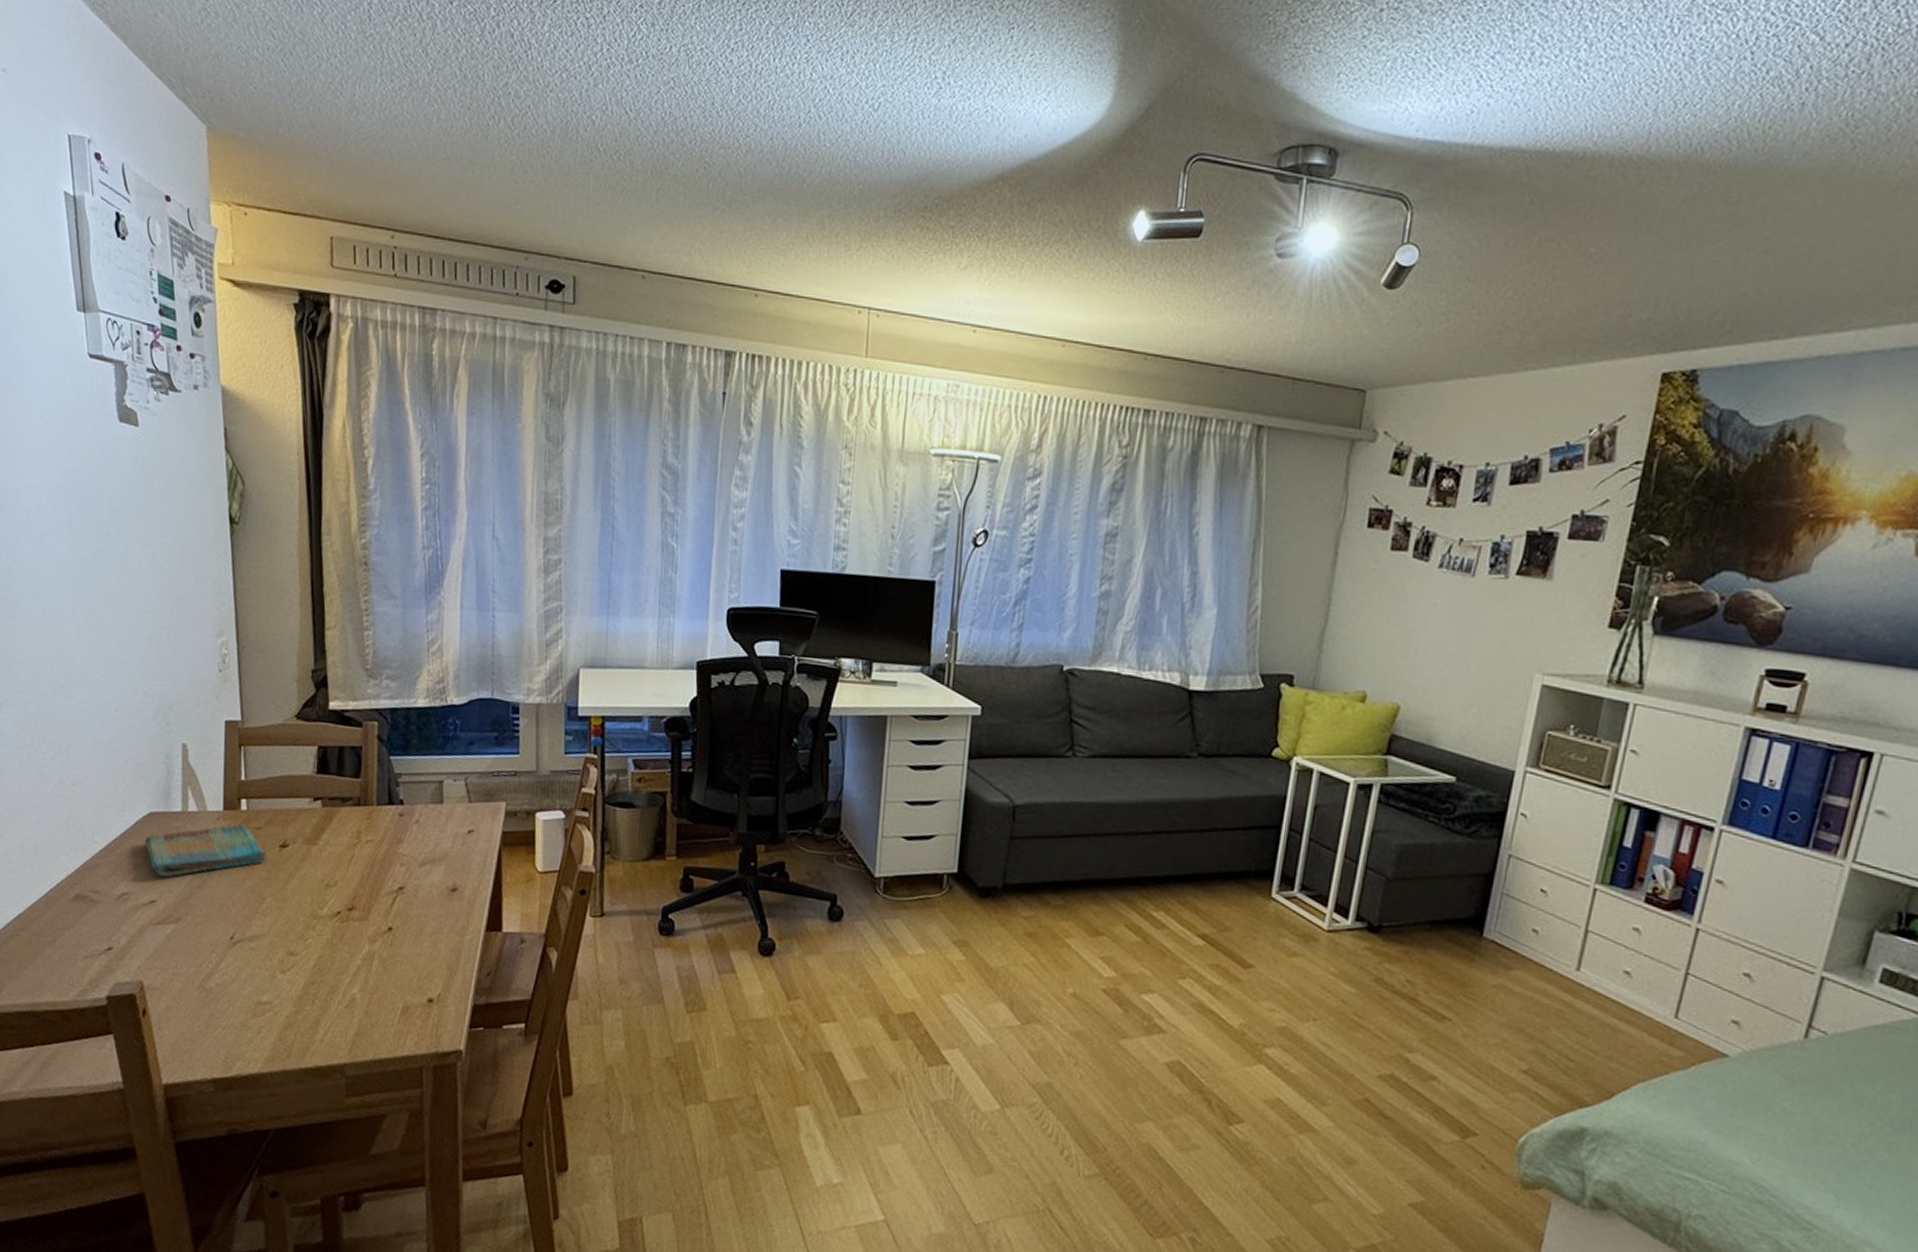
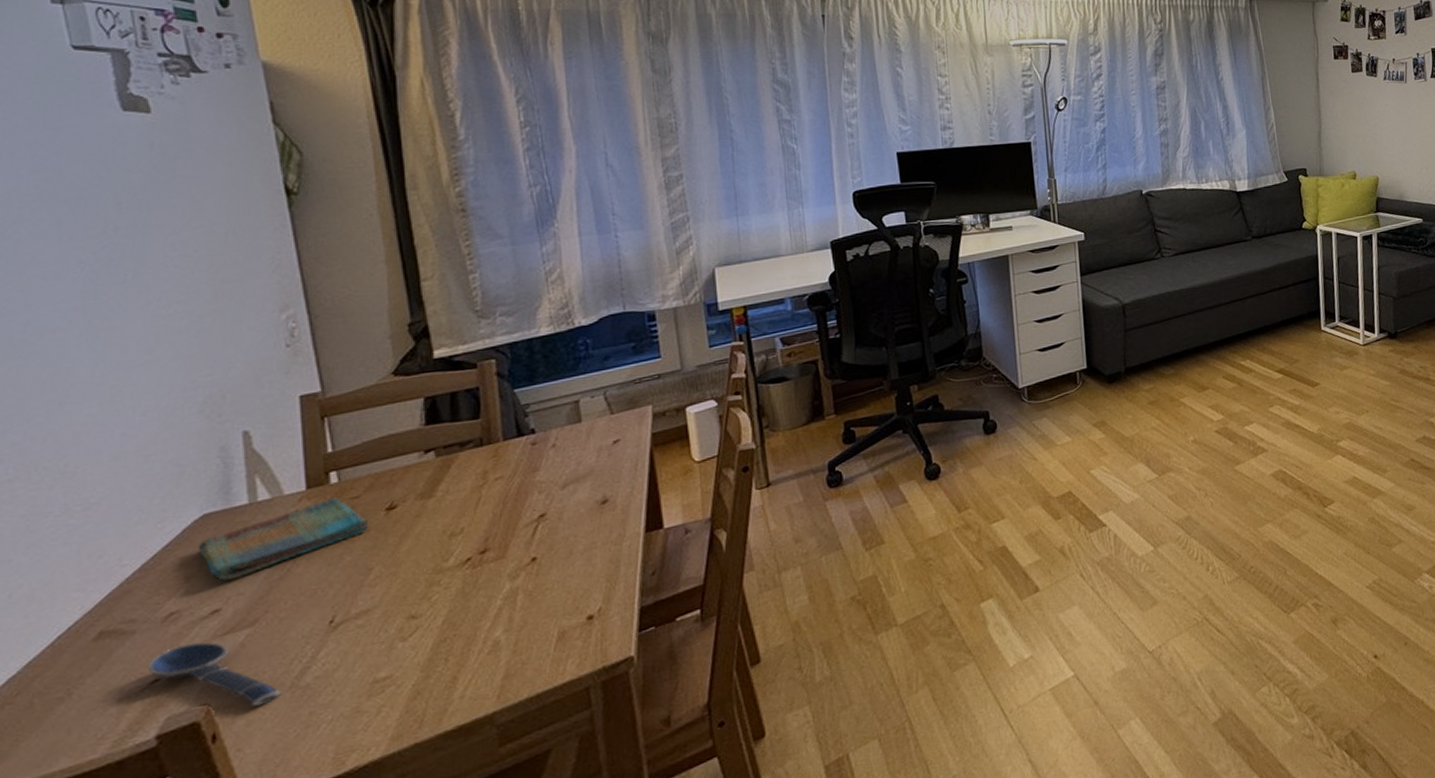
spoon: none [105,923,193,996] -> present [148,642,282,707]

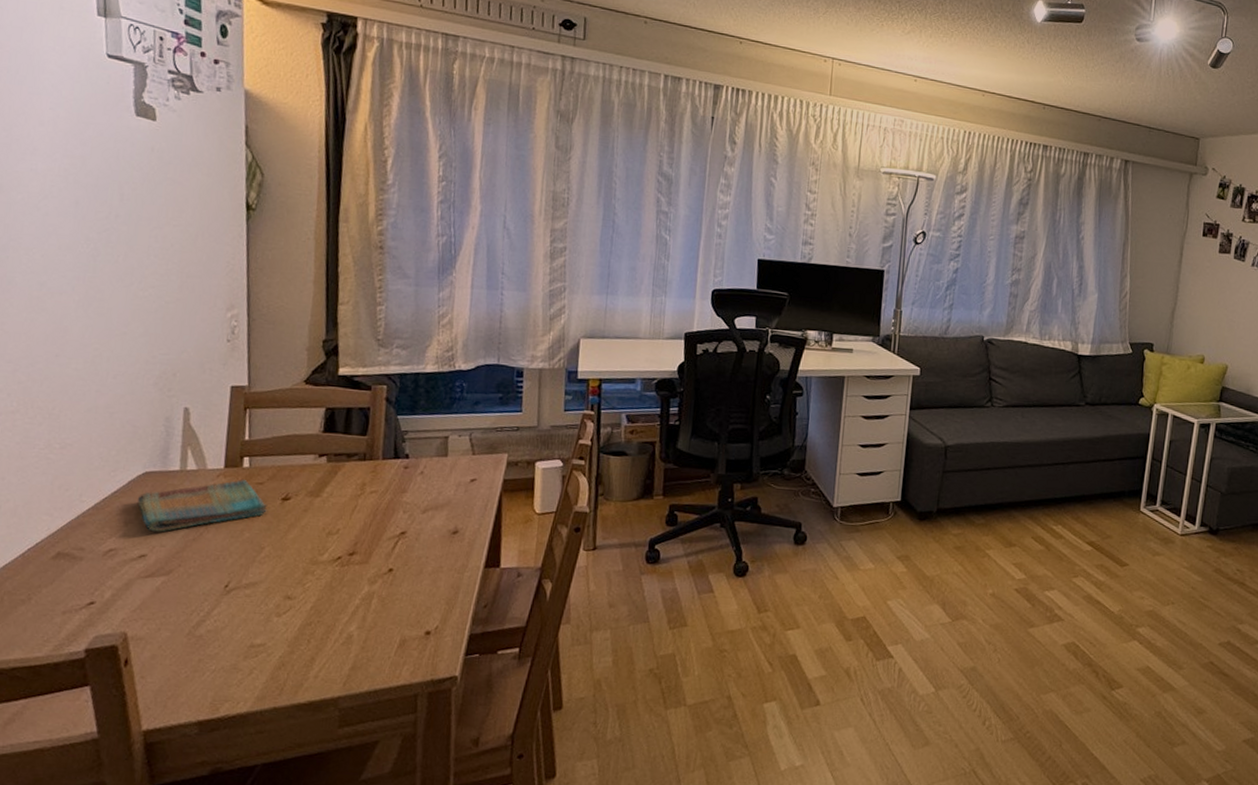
spoon: present [148,642,282,707] -> none [88,578,181,644]

